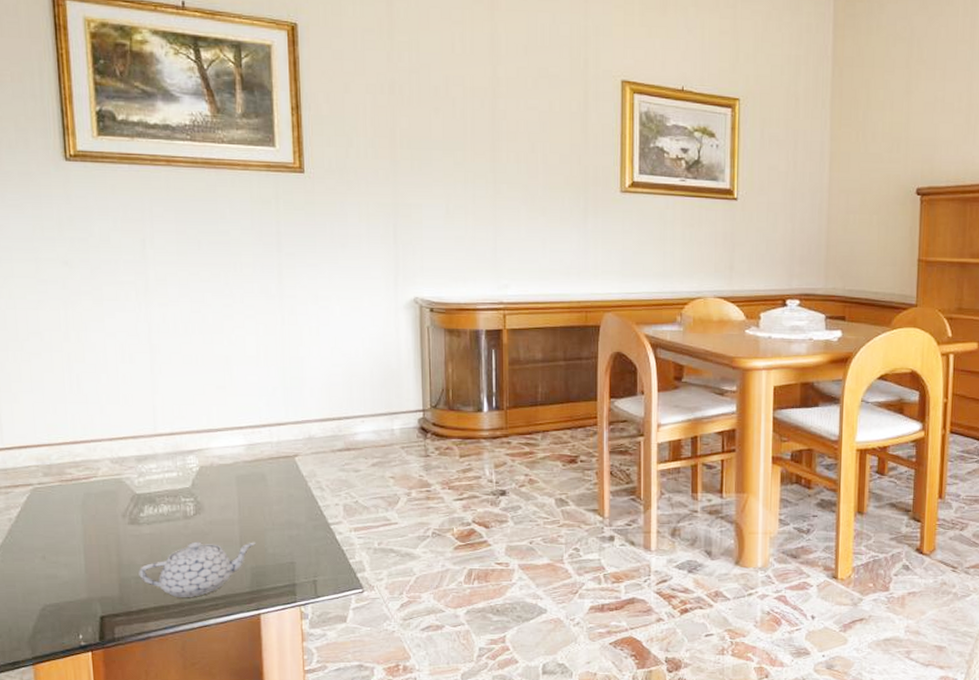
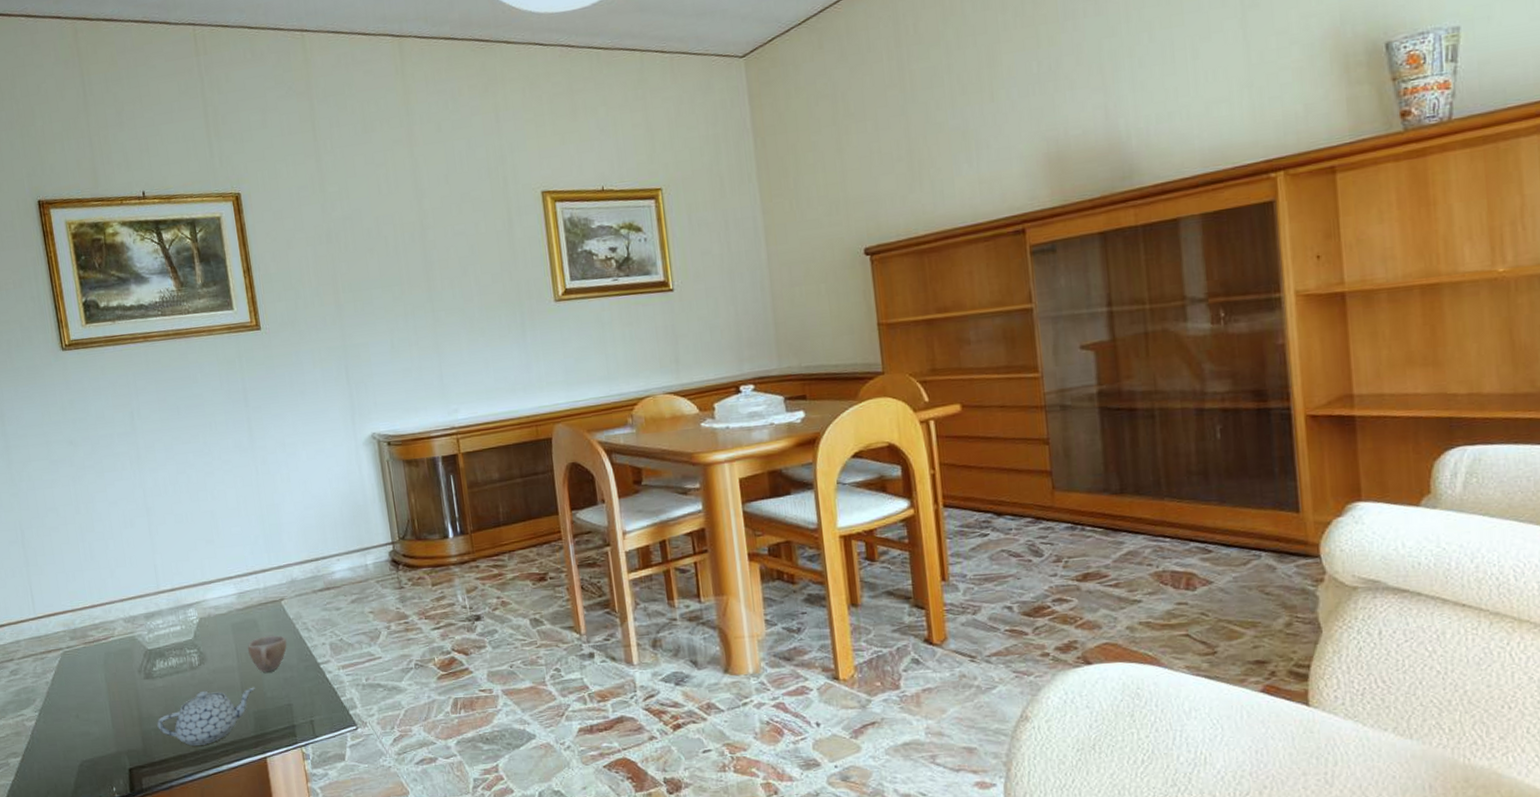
cup: none [251,490,297,528] -> present [247,635,287,673]

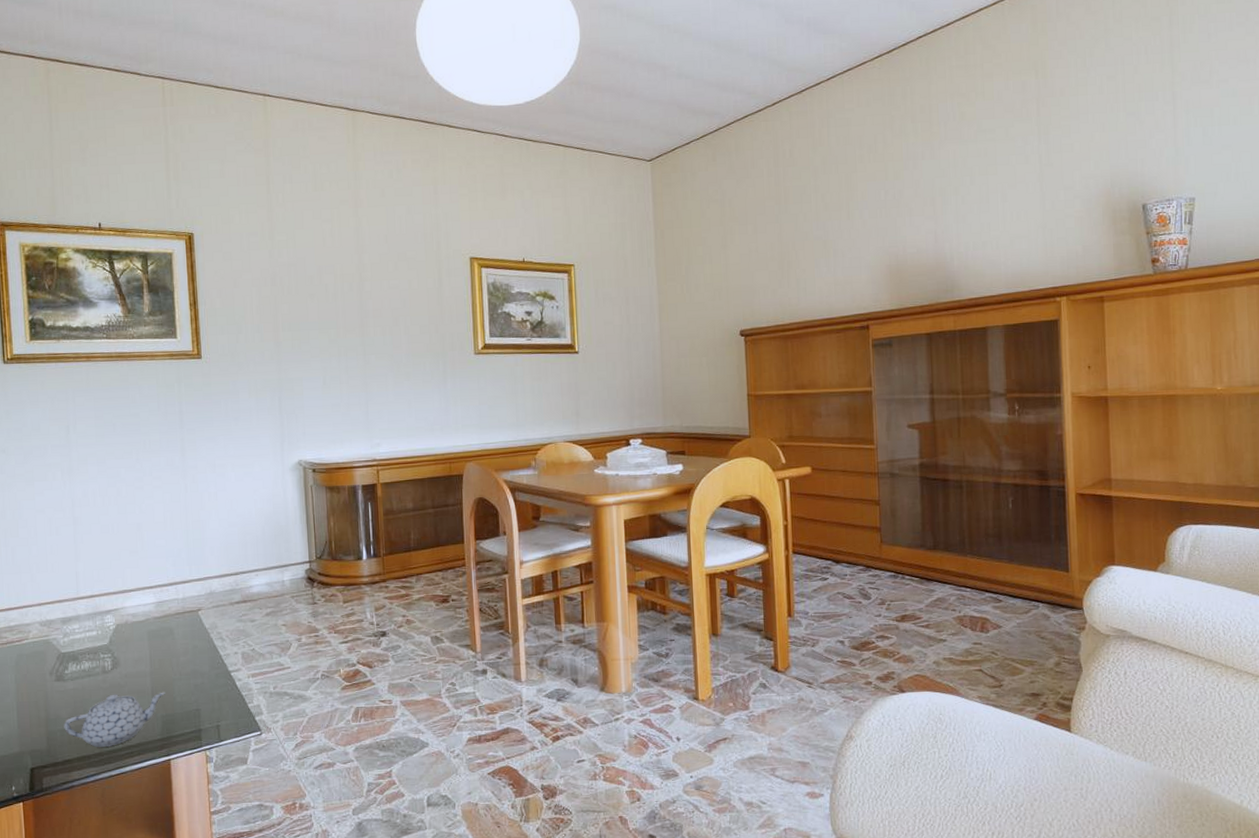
cup: present [247,635,287,673] -> none [161,643,201,679]

